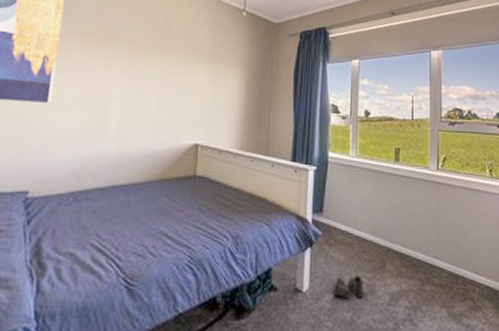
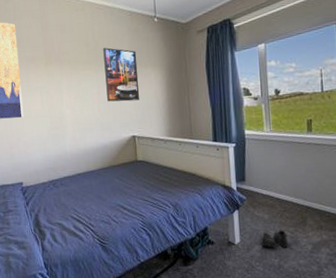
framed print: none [170,34,216,102] -> present [103,48,140,102]

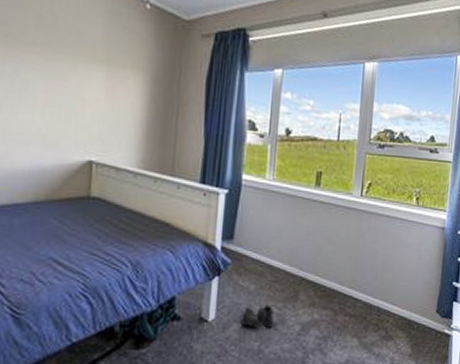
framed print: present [103,48,140,102] -> none [58,28,113,112]

